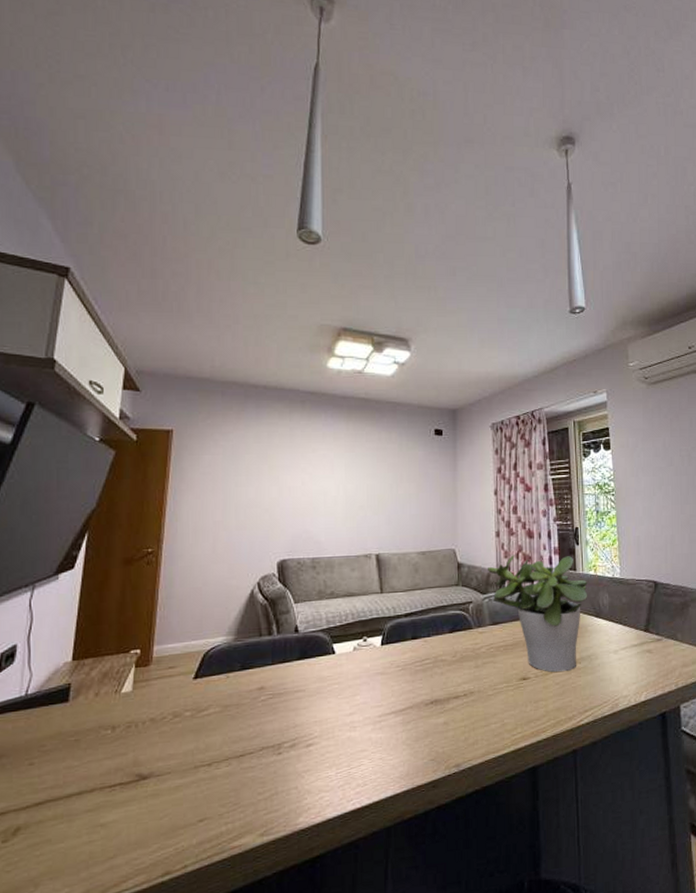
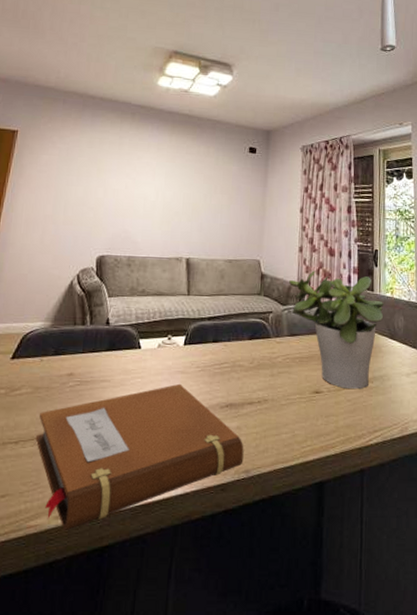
notebook: none [230,685,453,848] -> present [35,383,244,531]

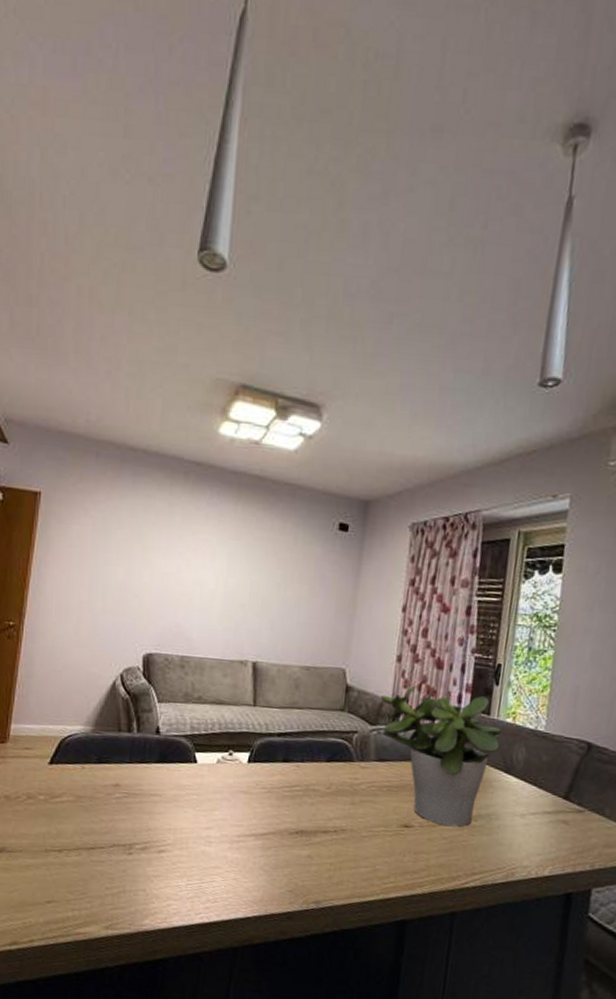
notebook: present [35,383,244,531] -> none [80,804,315,942]

